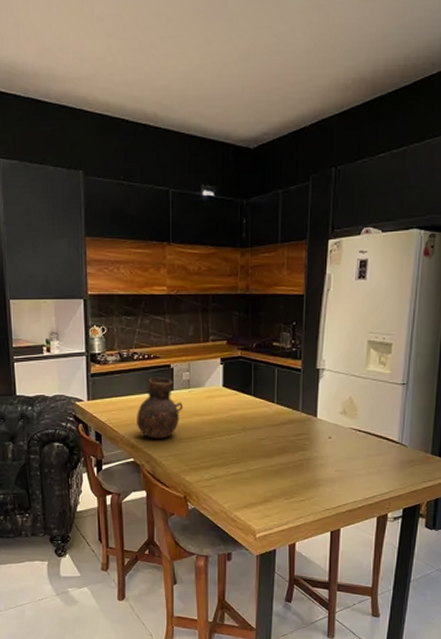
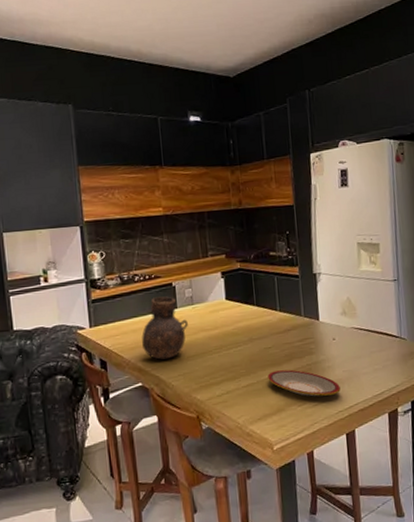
plate: none [257,462,330,492] -> present [267,369,340,397]

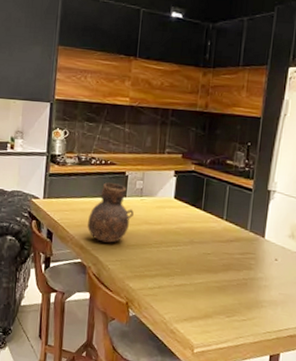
plate: present [267,369,340,397] -> none [201,277,273,315]

